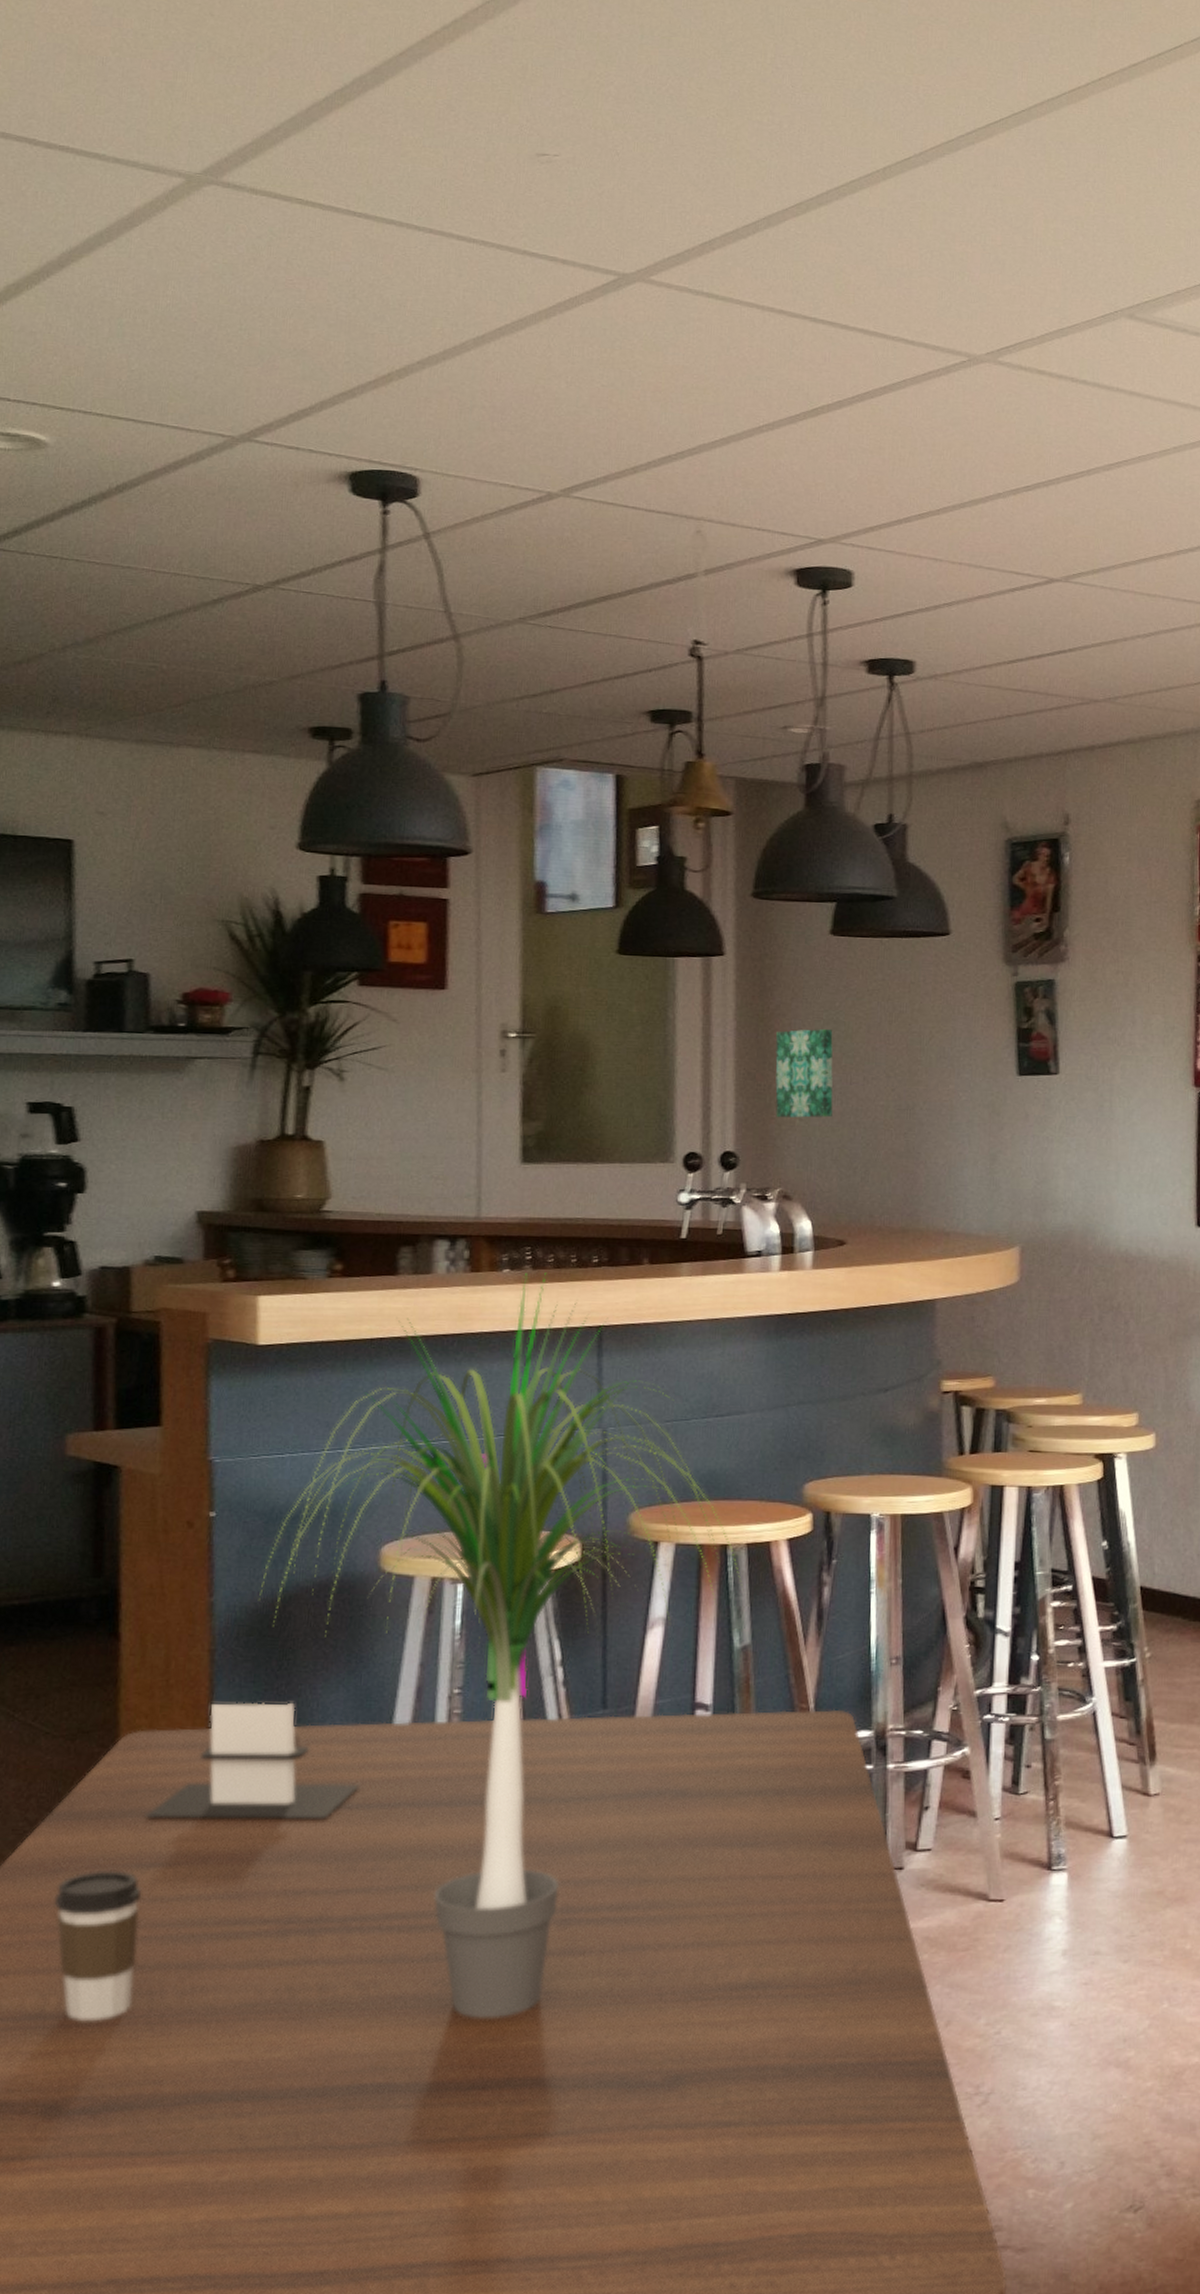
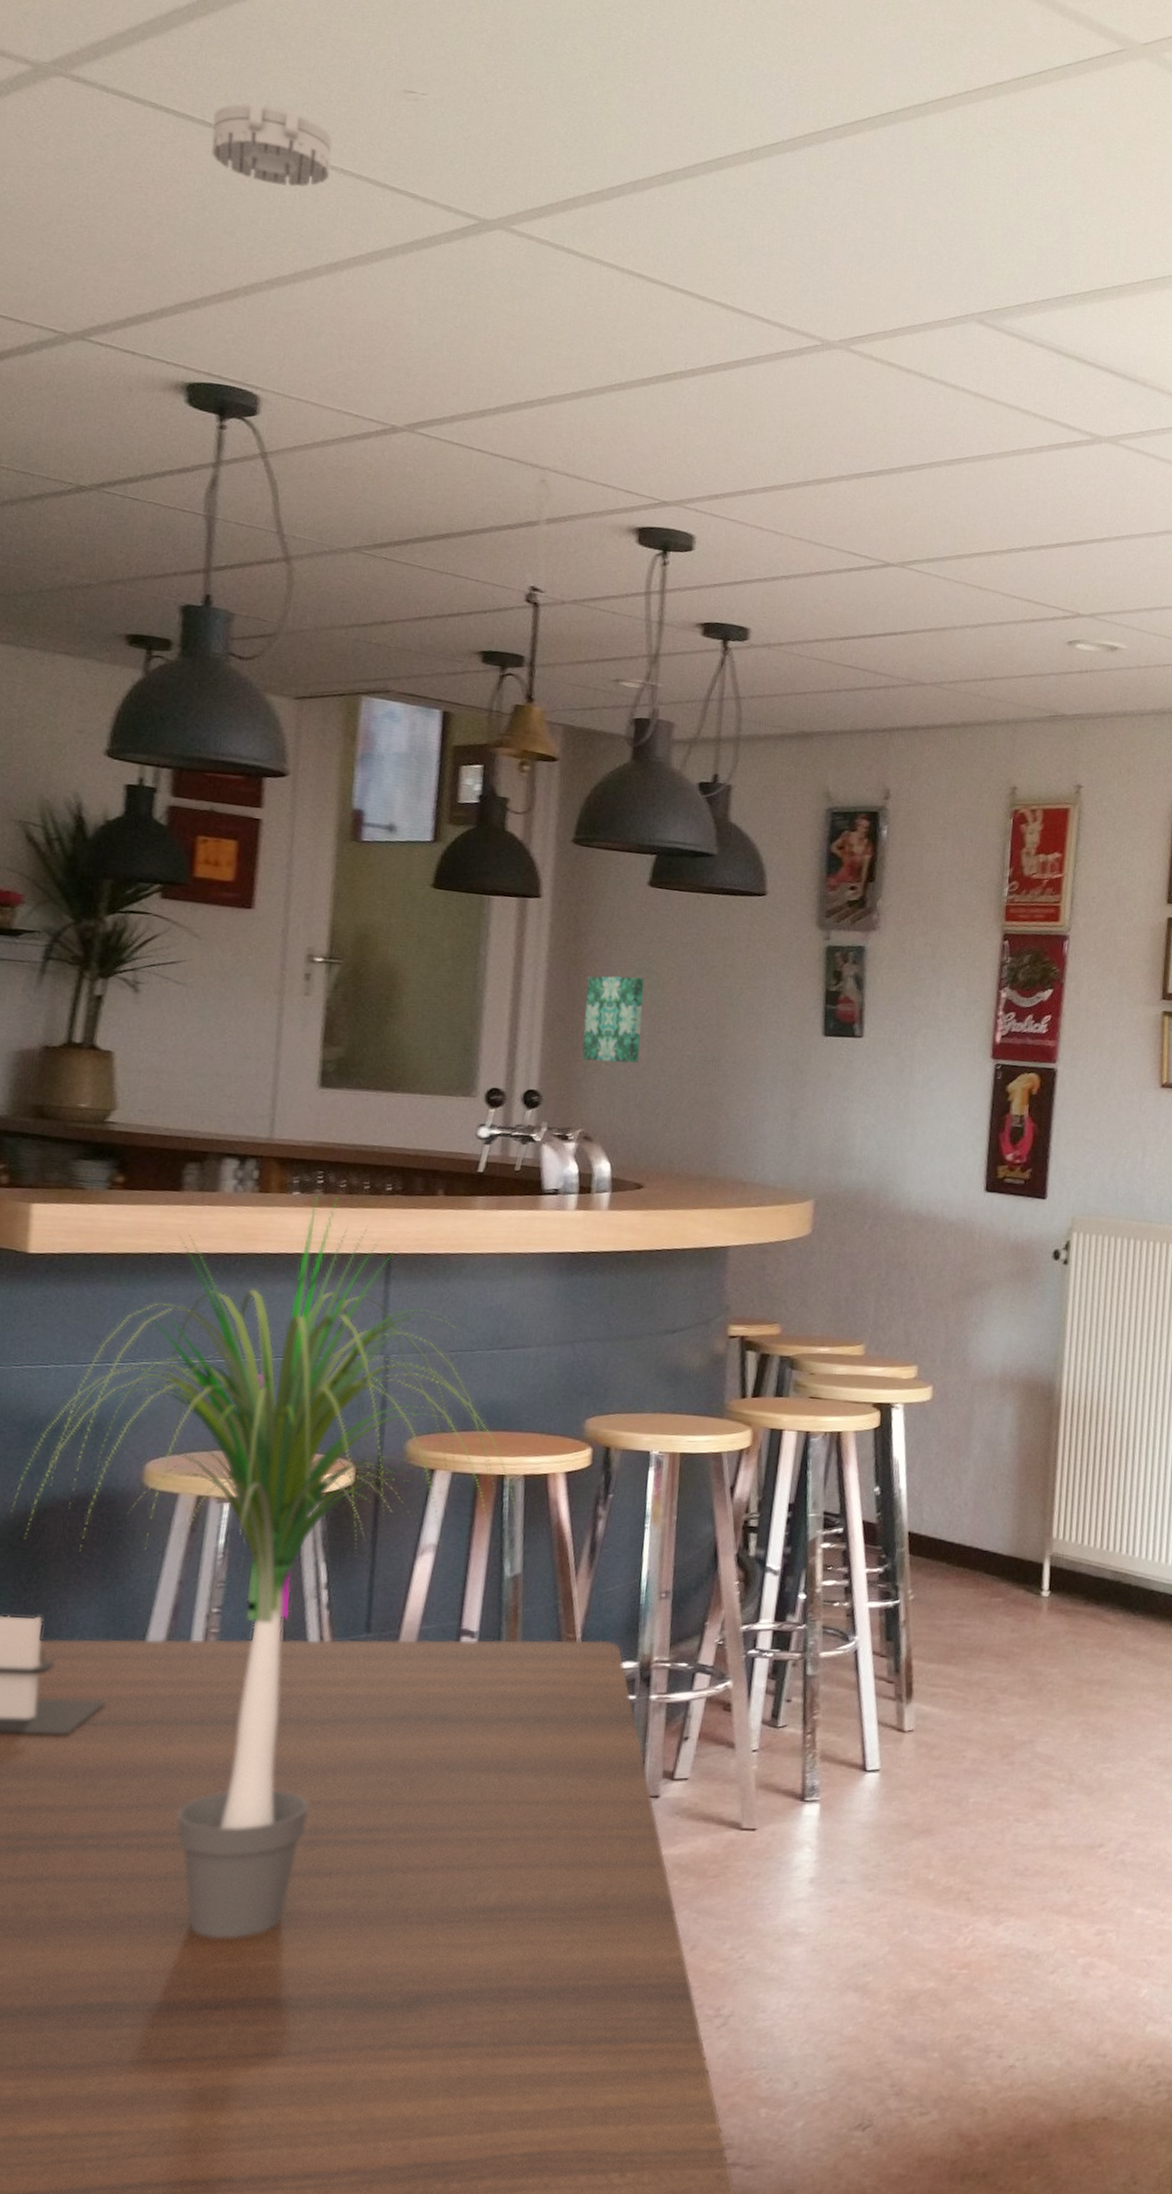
smoke detector: none [357,186,472,265] -> present [211,102,332,187]

